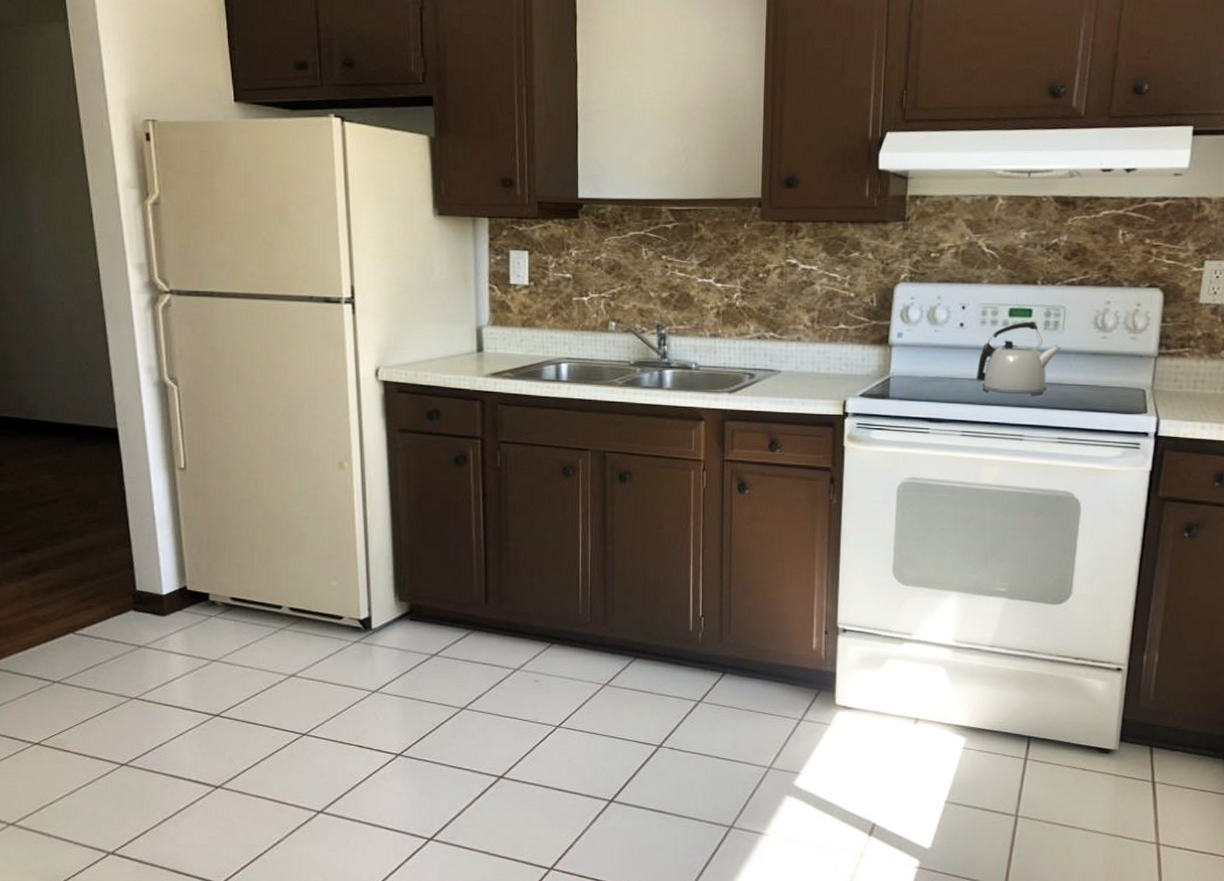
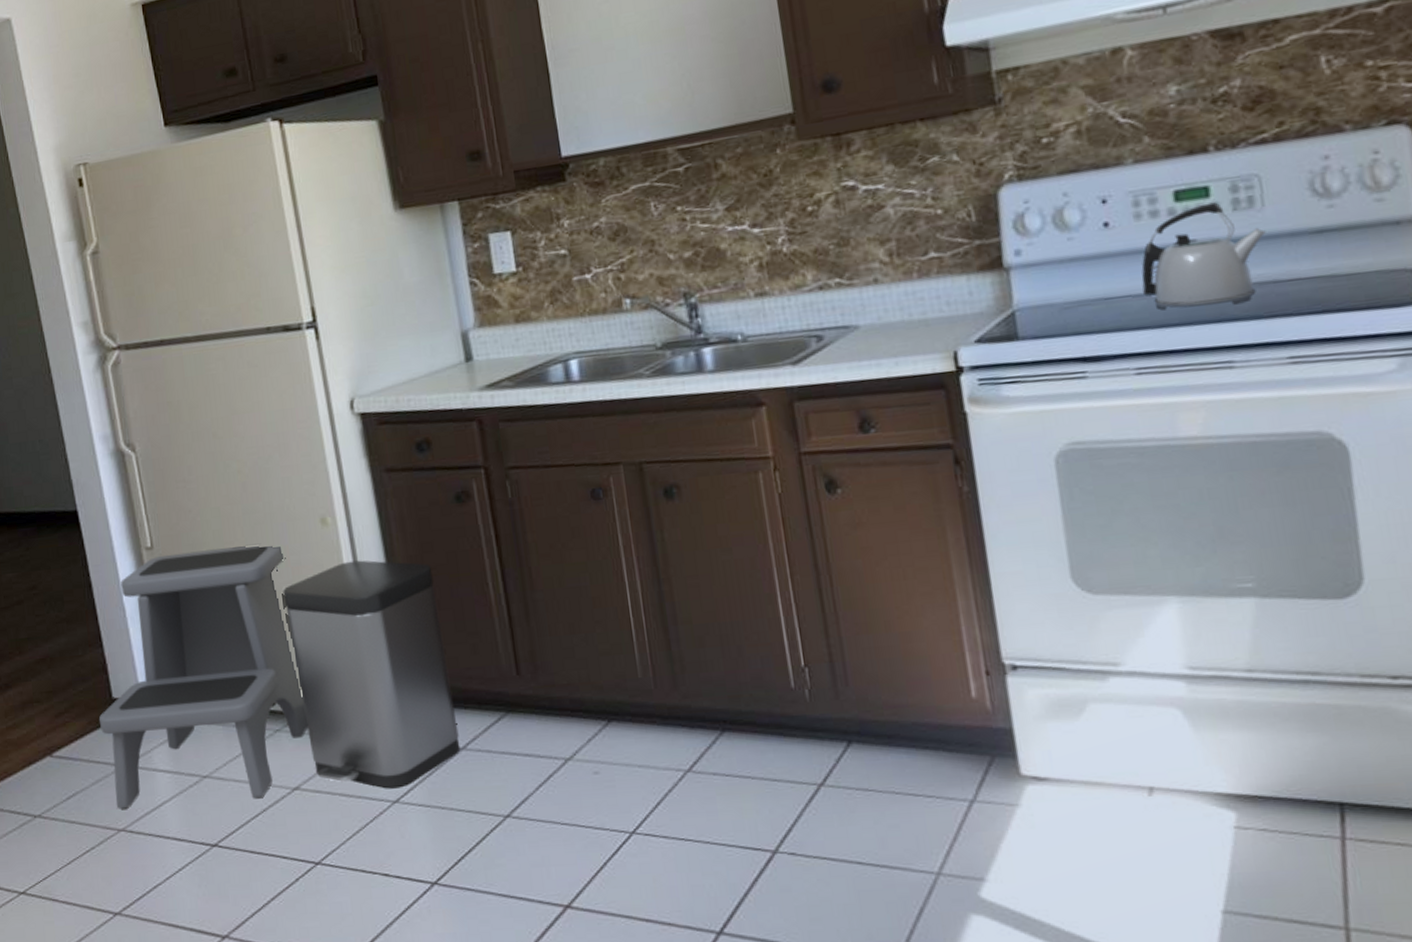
step stool: none [121,476,309,681] -> present [98,543,309,809]
pedal bin: none [299,500,433,681] -> present [283,560,459,789]

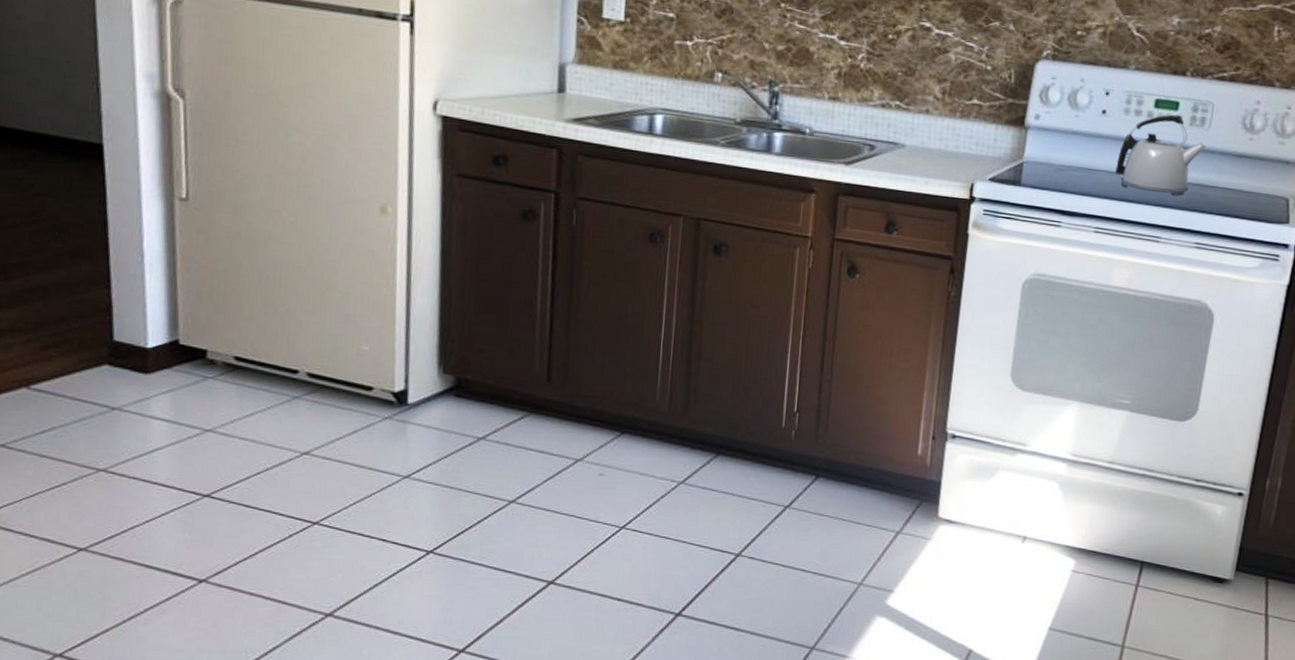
step stool: present [98,543,309,809] -> none [92,209,336,458]
pedal bin: present [283,560,459,789] -> none [326,252,485,465]

